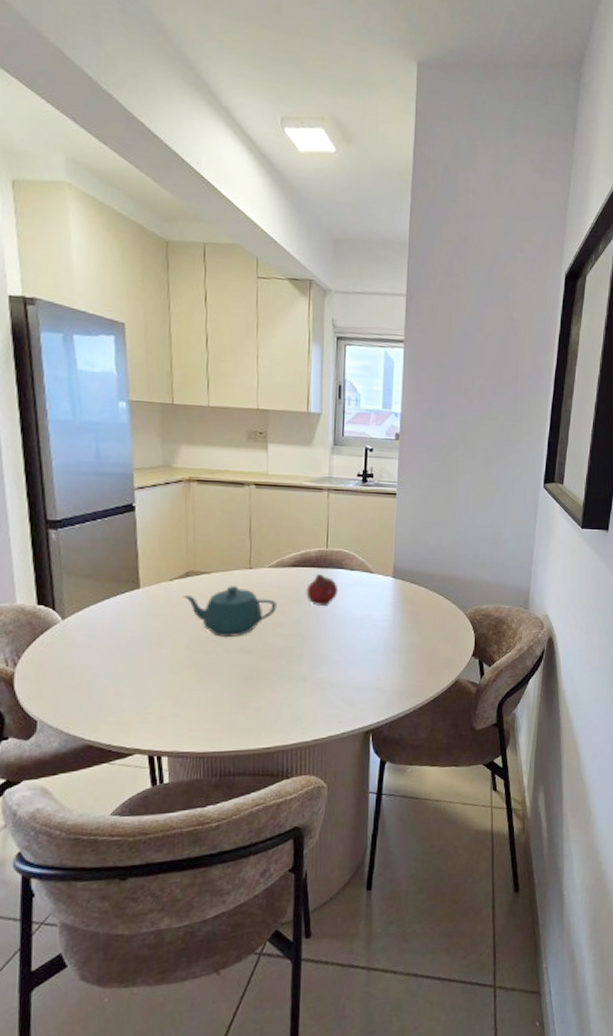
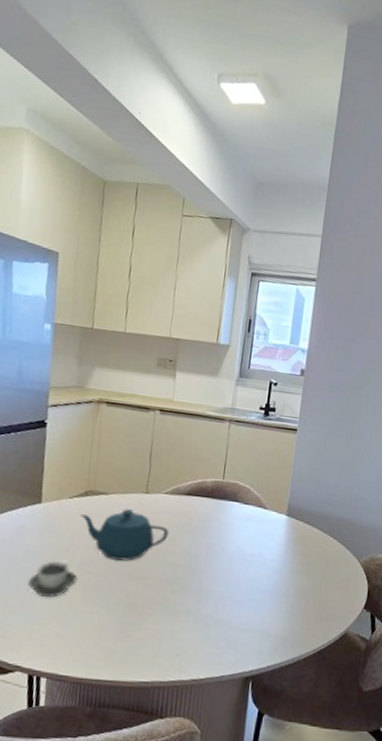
cup: none [136,644,188,681] -> present [28,561,78,598]
fruit: present [306,574,339,606] -> none [198,505,231,539]

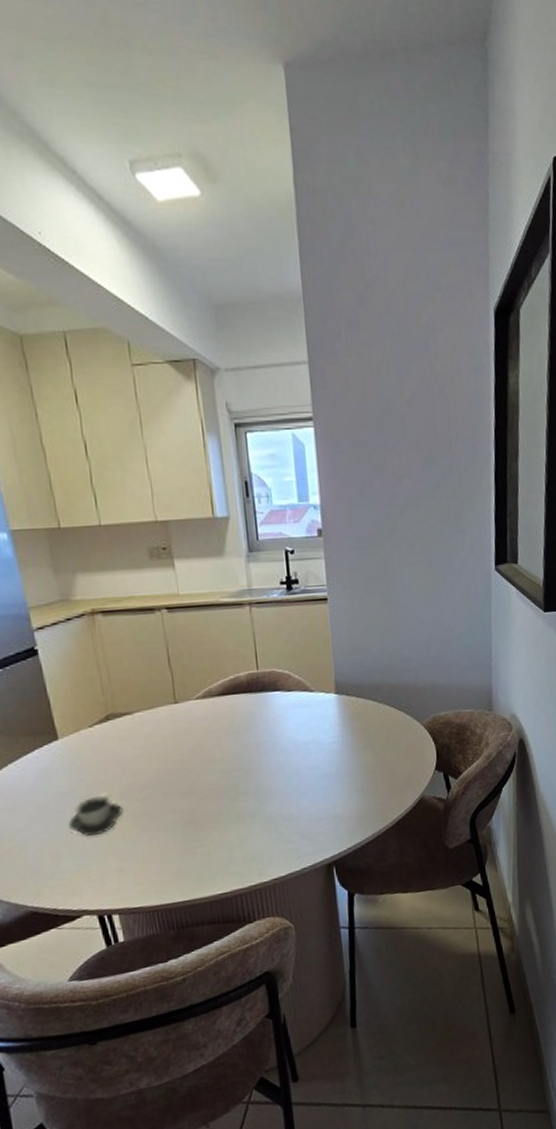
teapot: present [80,509,169,561] -> none [106,724,212,782]

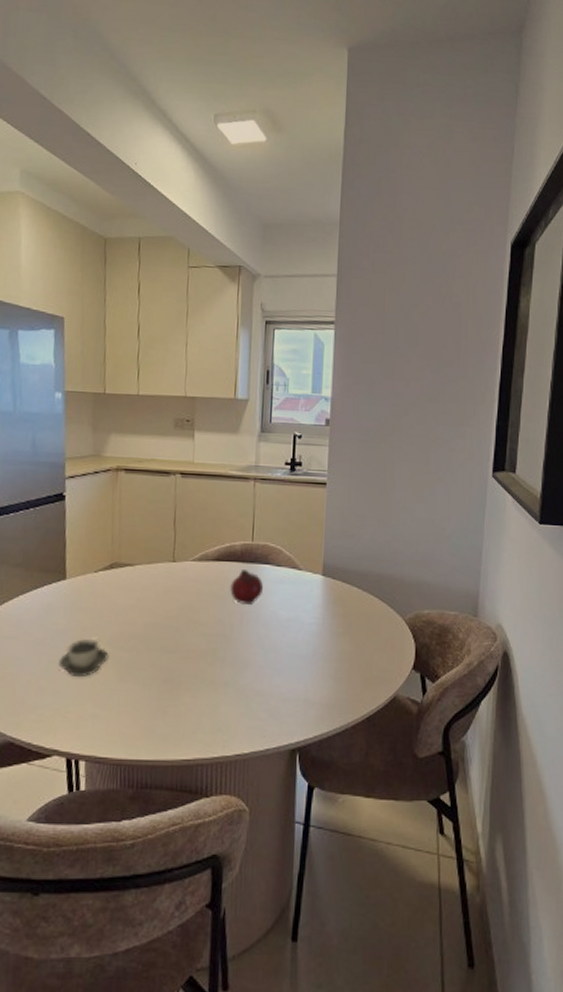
fruit: none [241,700,277,735] -> present [230,570,264,604]

